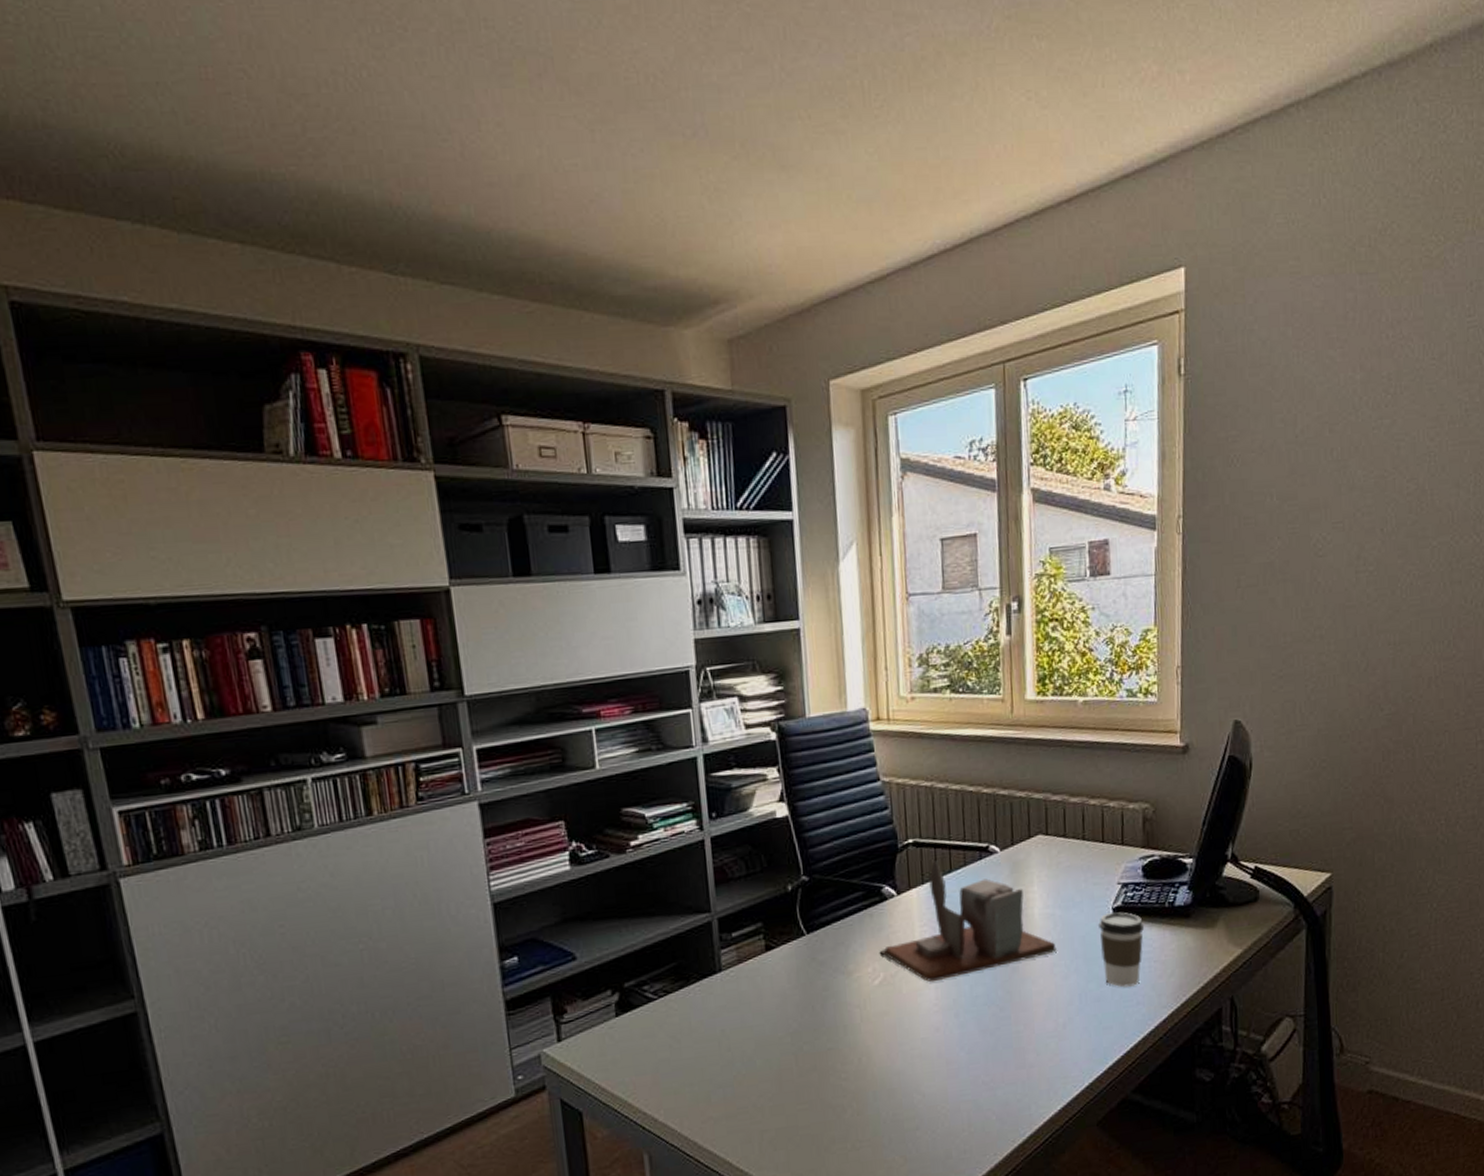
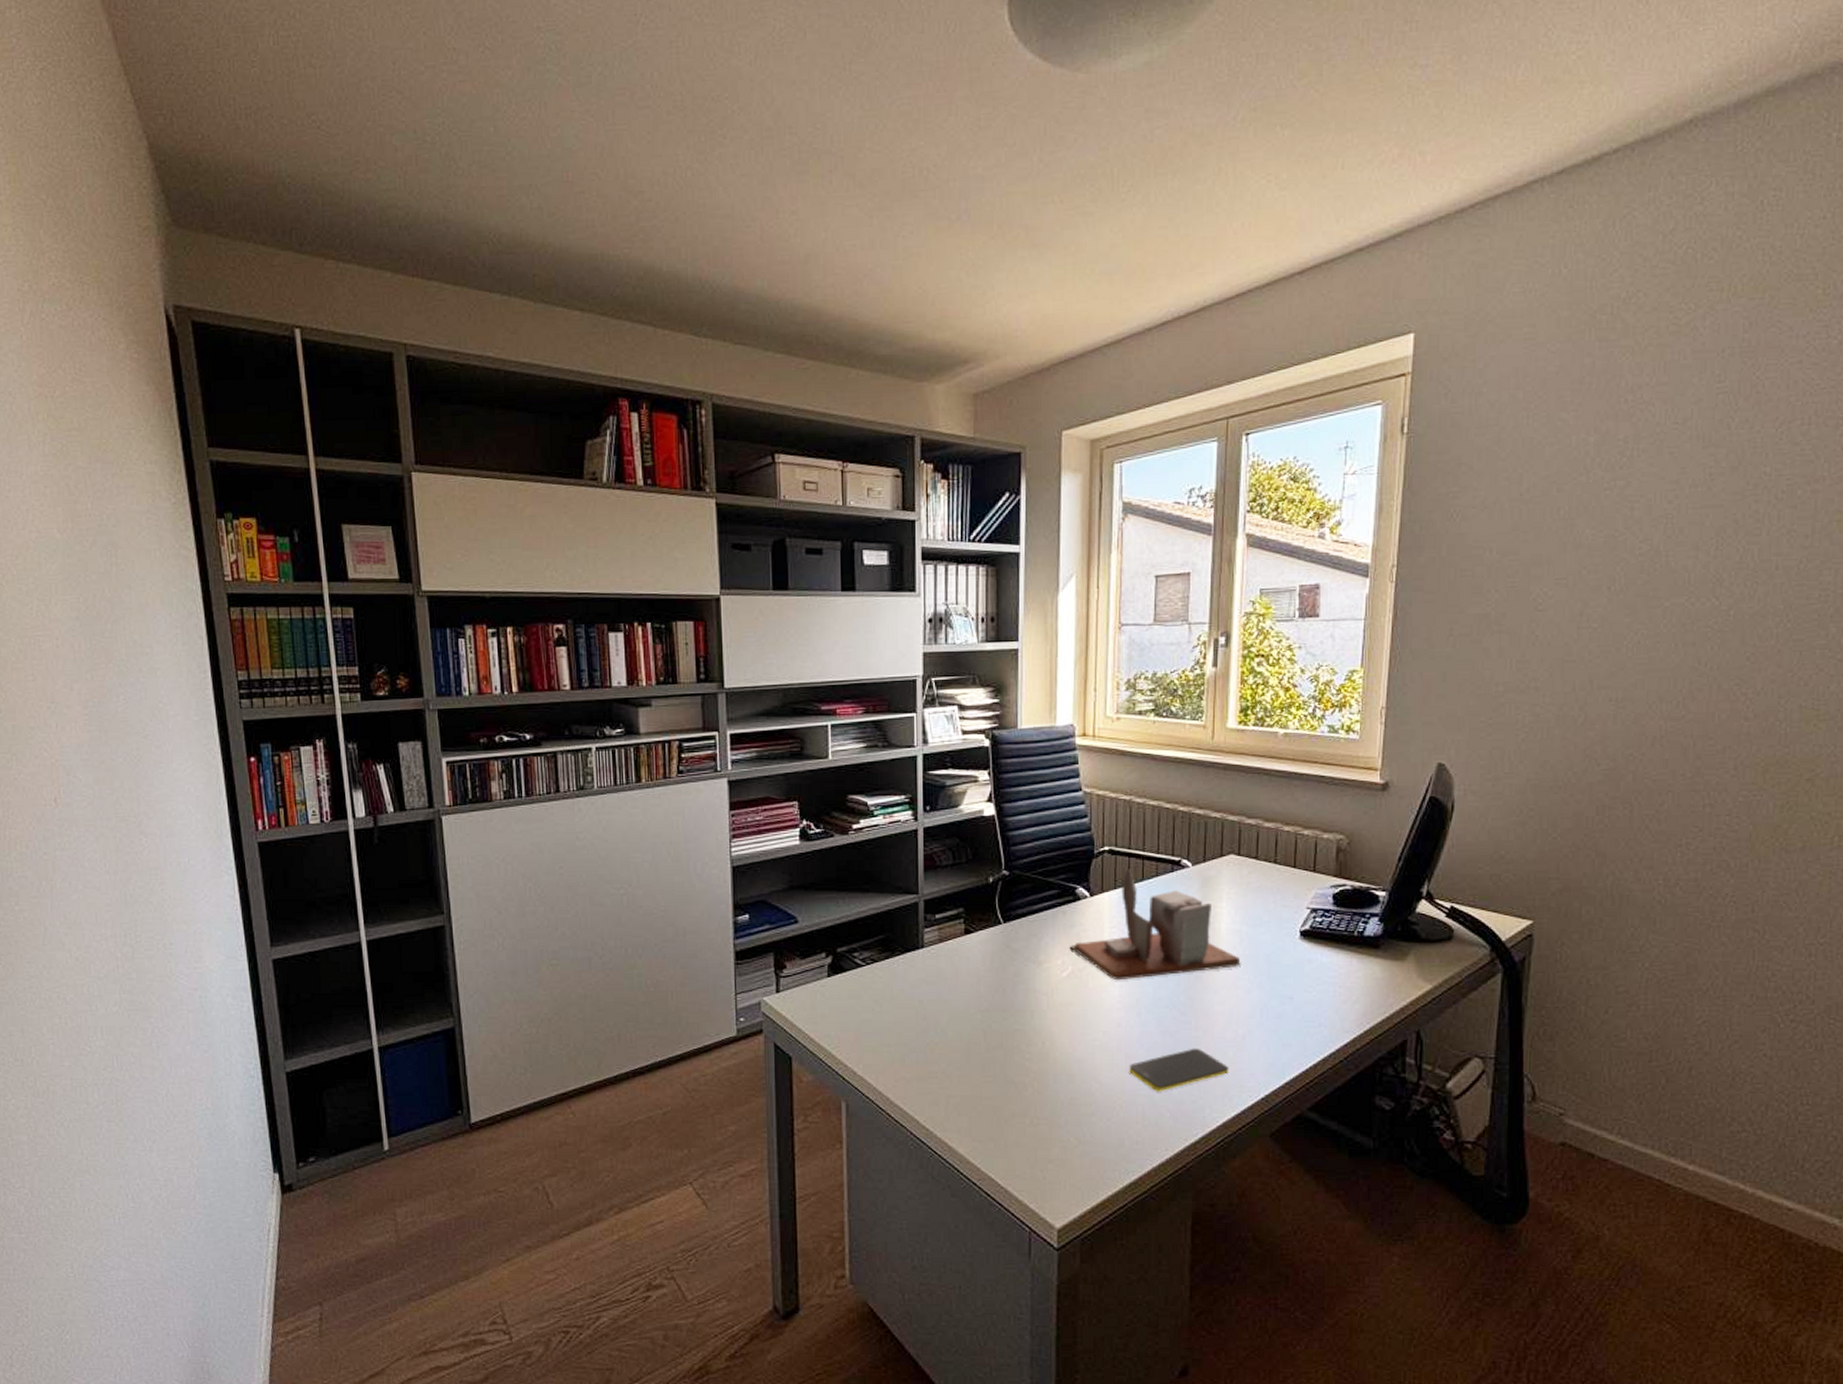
smartphone: none [951,1043,1053,1095] -> present [1129,1048,1229,1092]
coffee cup: present [1097,911,1145,988] -> none [1283,934,1332,1008]

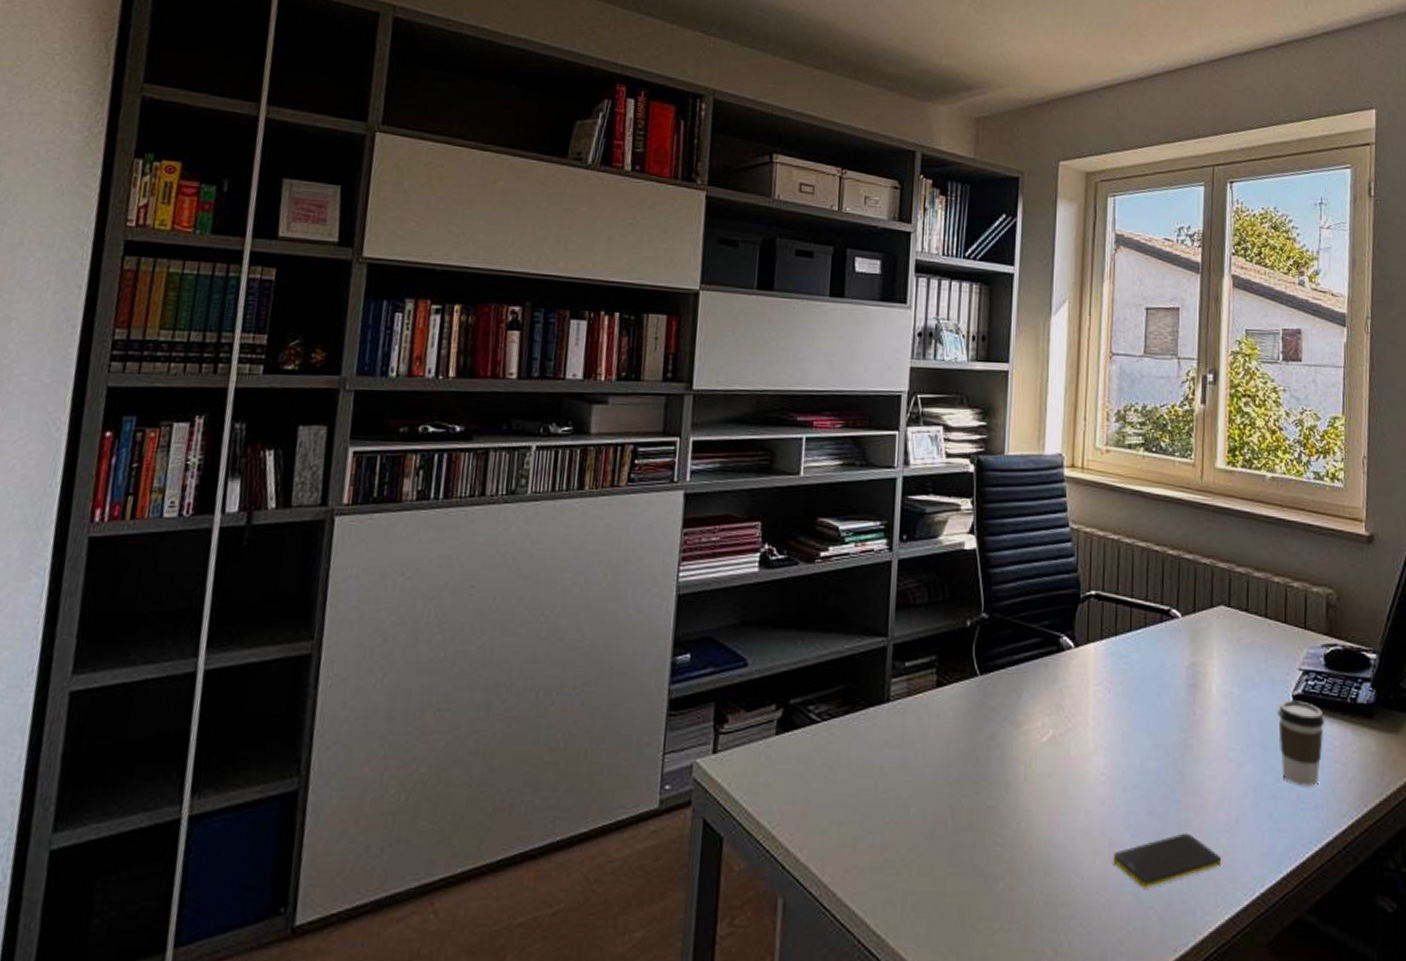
desk organizer: present [1070,869,1241,981] -> none [1052,617,1233,748]
coffee cup: none [1283,934,1332,1008] -> present [1276,699,1326,786]

